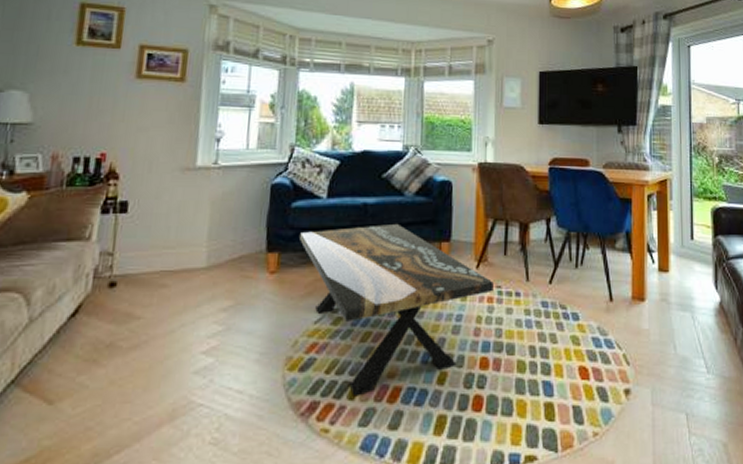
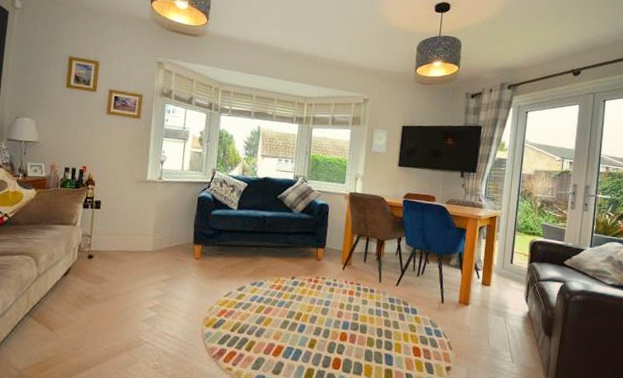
coffee table: present [300,223,493,397] -> none [217,232,355,349]

